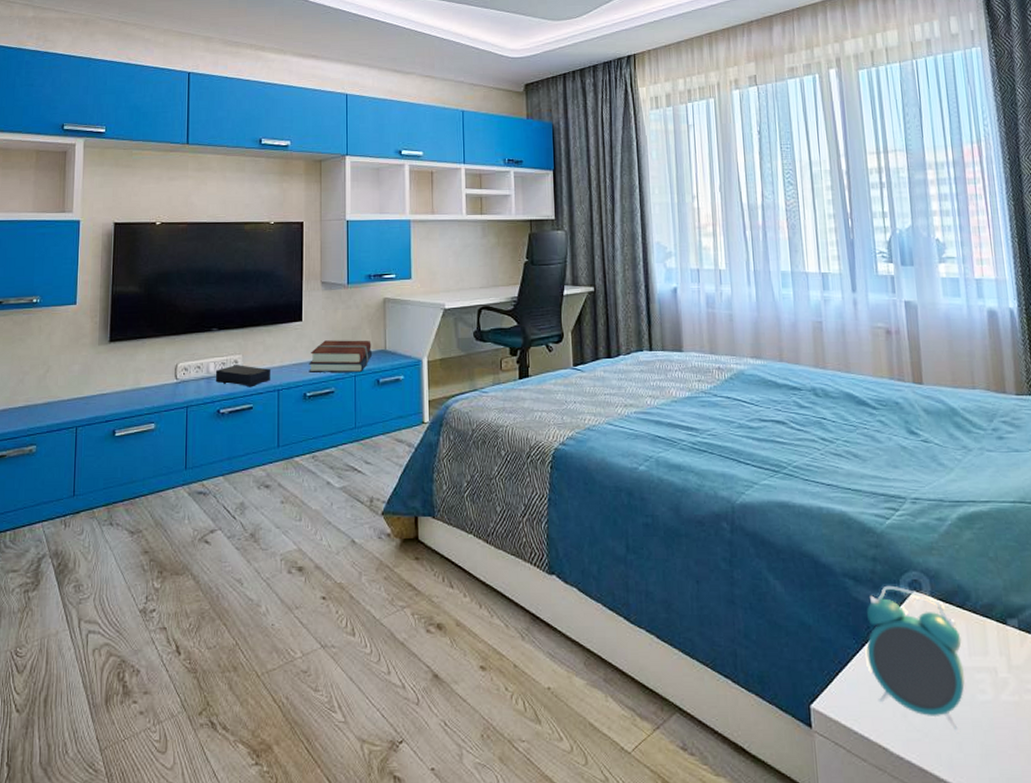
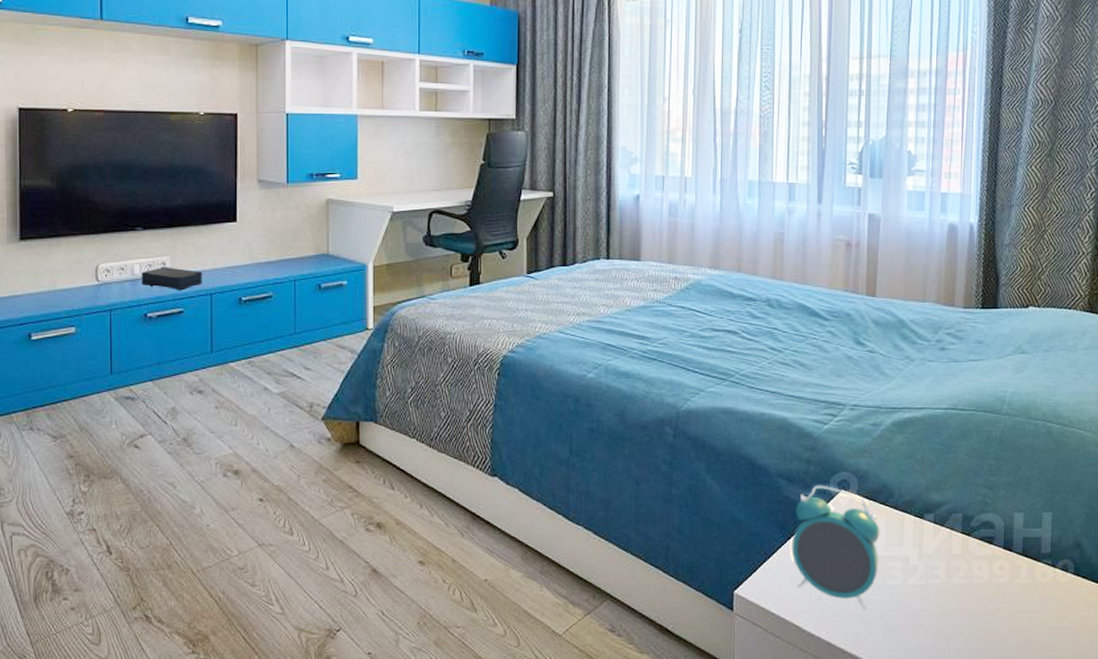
books: present [309,340,373,373] -> none [244,243,314,277]

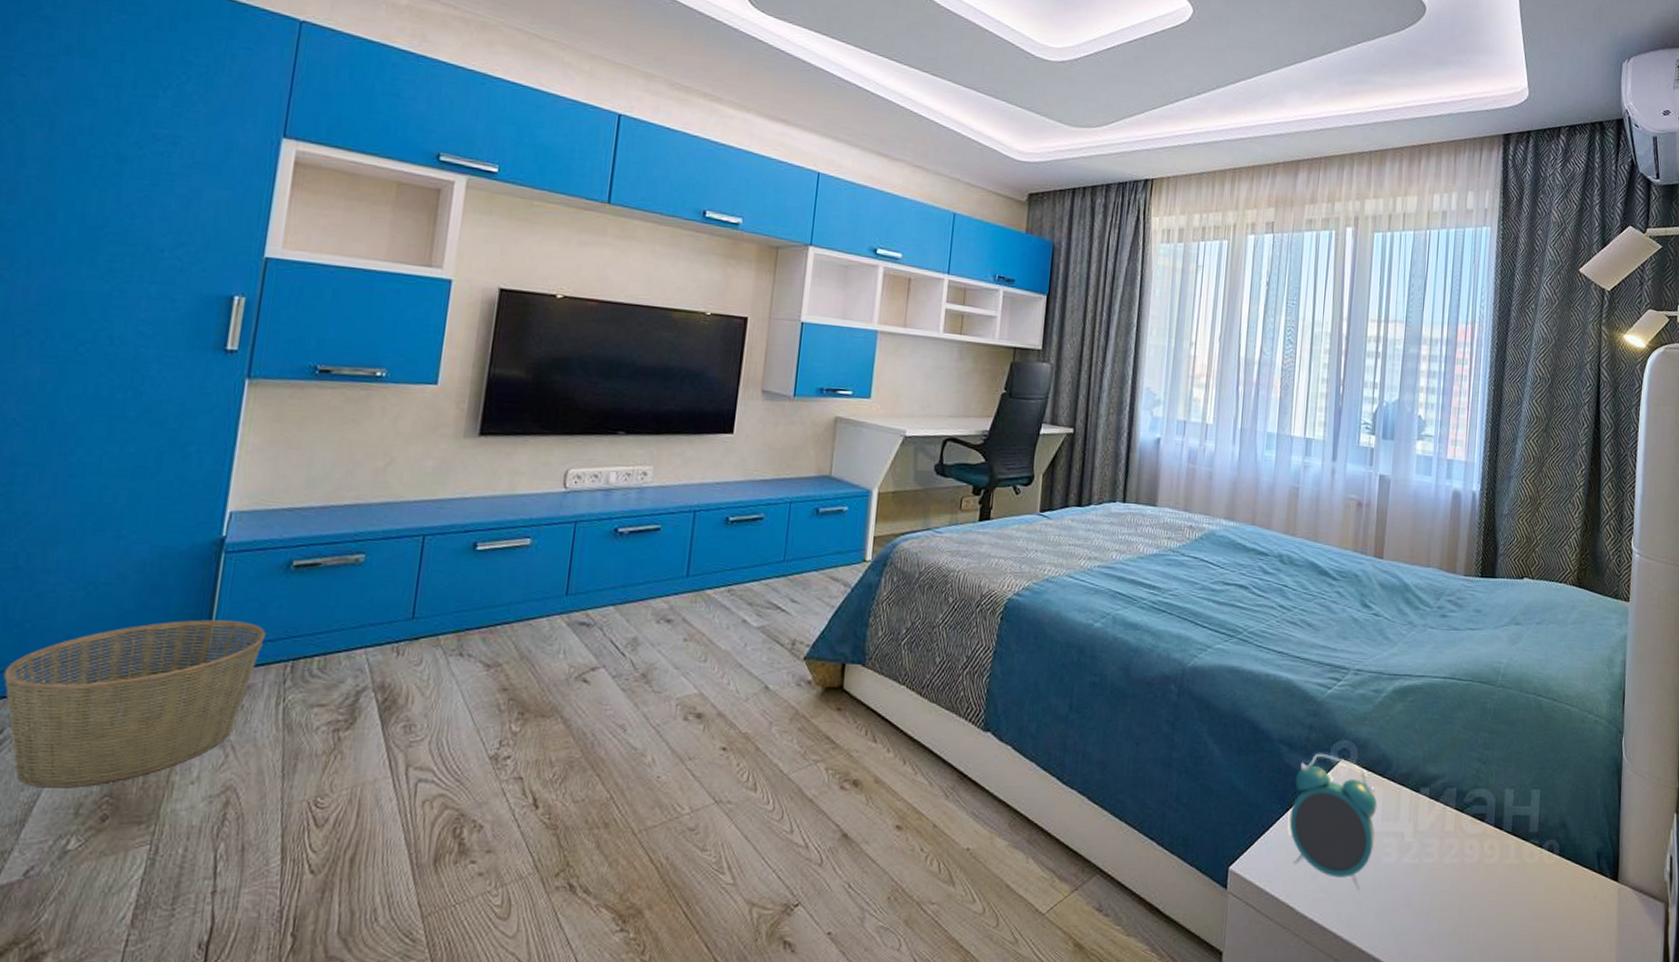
game console: present [141,267,202,291] -> none [615,477,687,505]

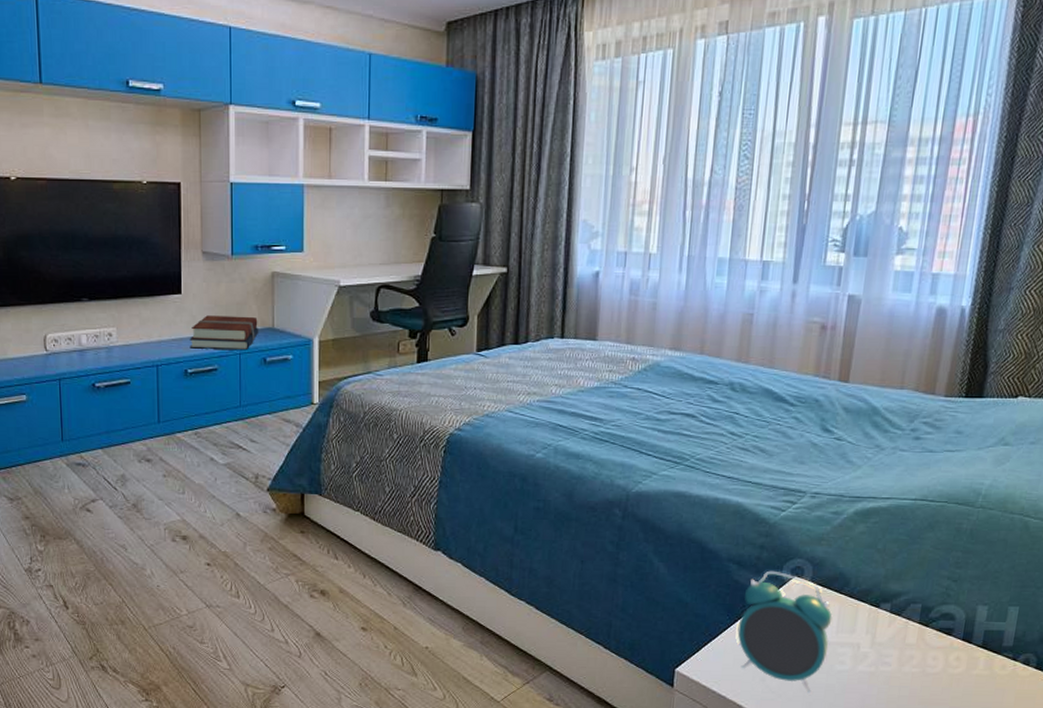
books: none [734,458,815,499] -> present [189,315,259,351]

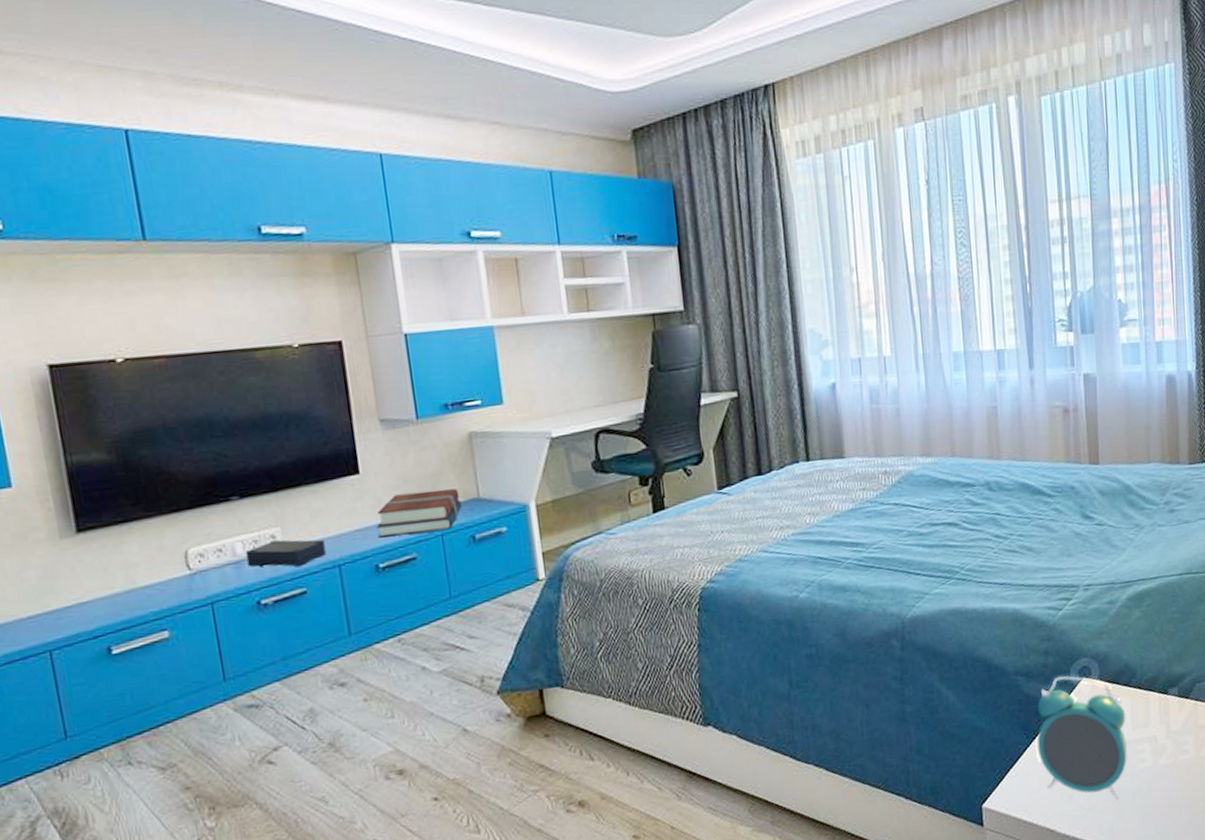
game console: none [88,338,148,362] -> present [245,539,326,567]

